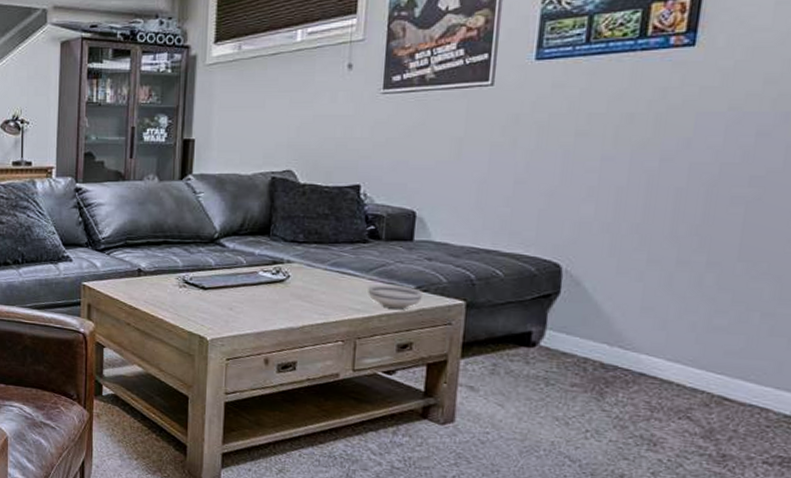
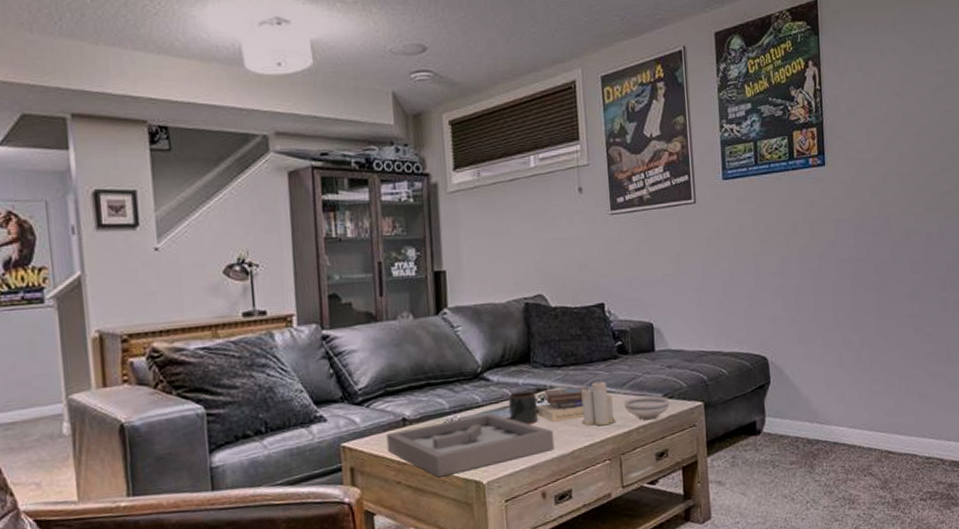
decorative tray: none [121,276,285,327] -> present [386,413,555,478]
mug: none [241,261,272,294] -> present [508,391,538,425]
books: none [270,263,333,296] -> present [537,386,592,422]
candle: none [317,262,356,308] -> present [581,380,616,426]

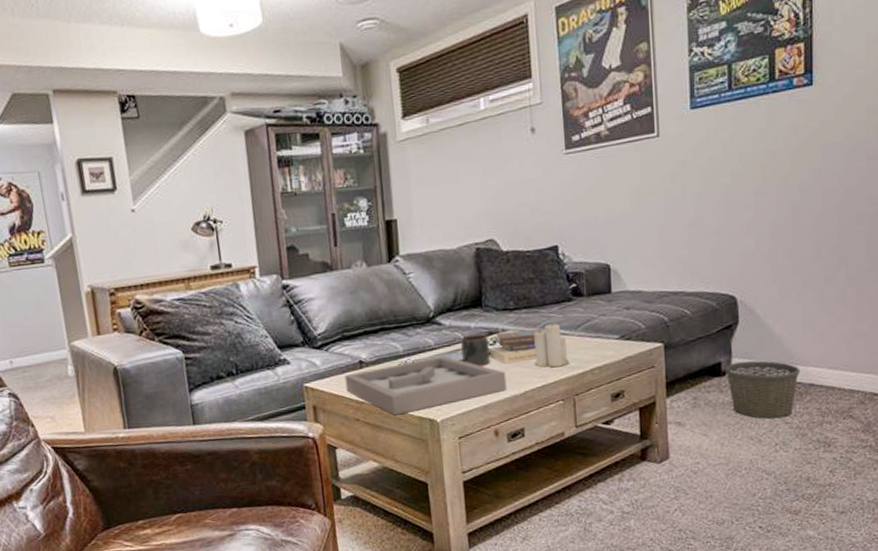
bowl: present [624,395,669,420] -> none [578,337,626,361]
basket: none [759,419,826,477] -> present [724,360,801,419]

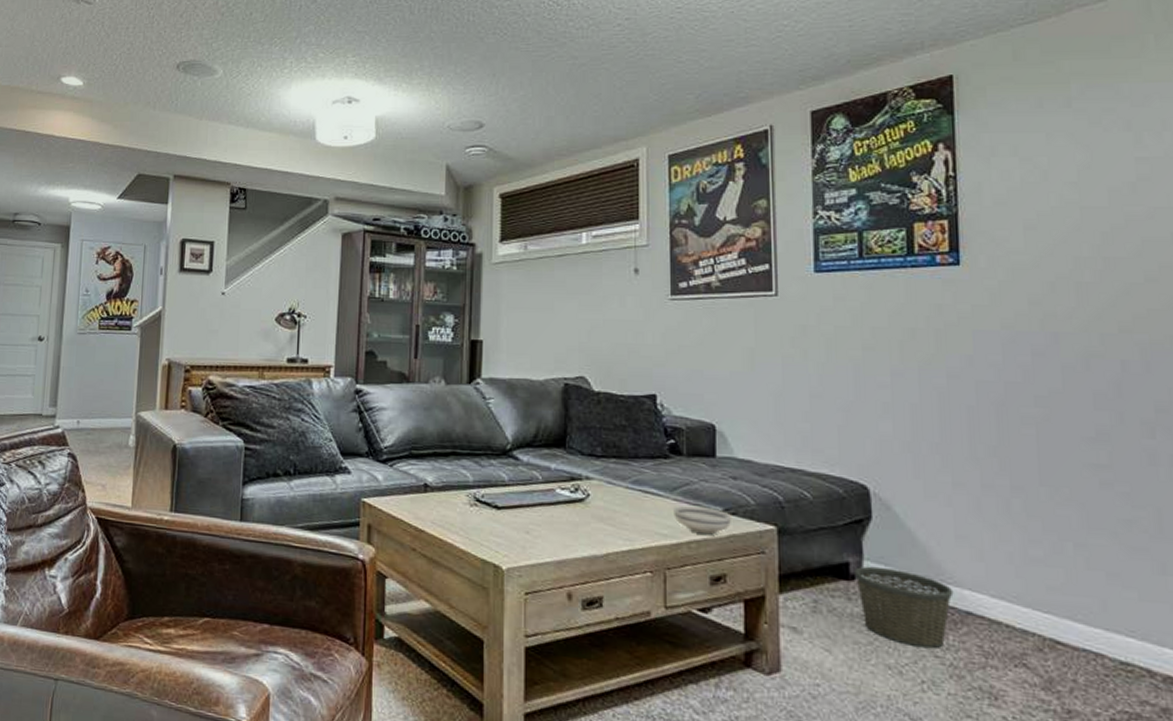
decorative tray: present [344,355,507,416] -> none [406,494,586,553]
mug: present [460,334,490,367] -> none [537,476,571,515]
books: present [489,328,545,364] -> none [569,480,635,519]
candle: present [534,323,570,368] -> none [621,479,662,532]
bowl: none [578,337,626,361] -> present [673,505,731,535]

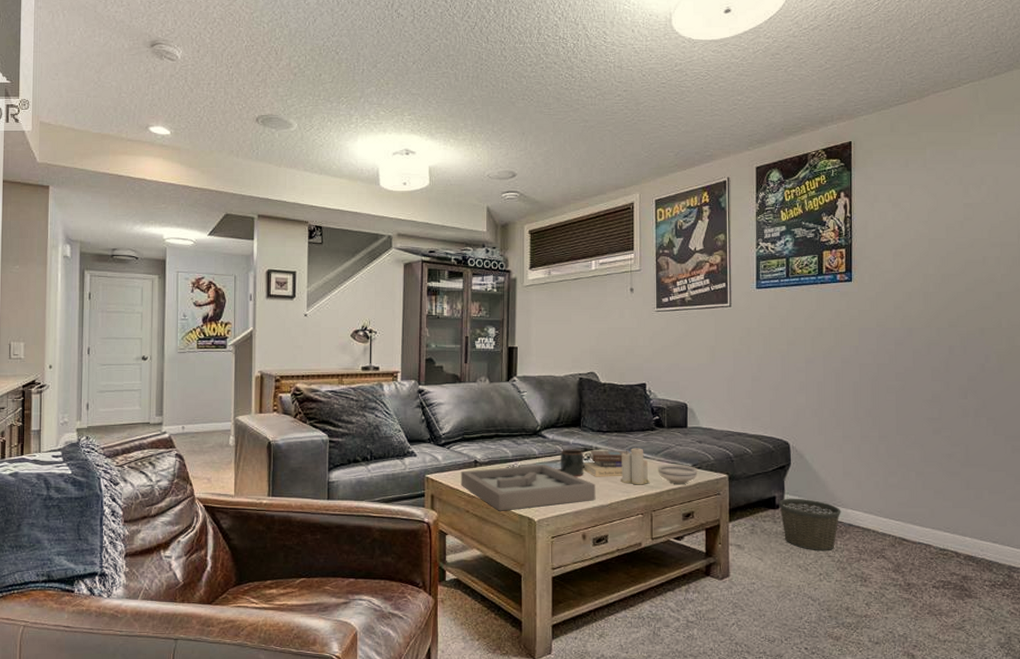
decorative tray: none [406,494,586,553] -> present [461,464,596,511]
mug: none [537,476,571,515] -> present [560,449,584,477]
books: none [569,480,635,519] -> present [583,450,631,477]
candle: none [621,479,662,532] -> present [621,447,650,485]

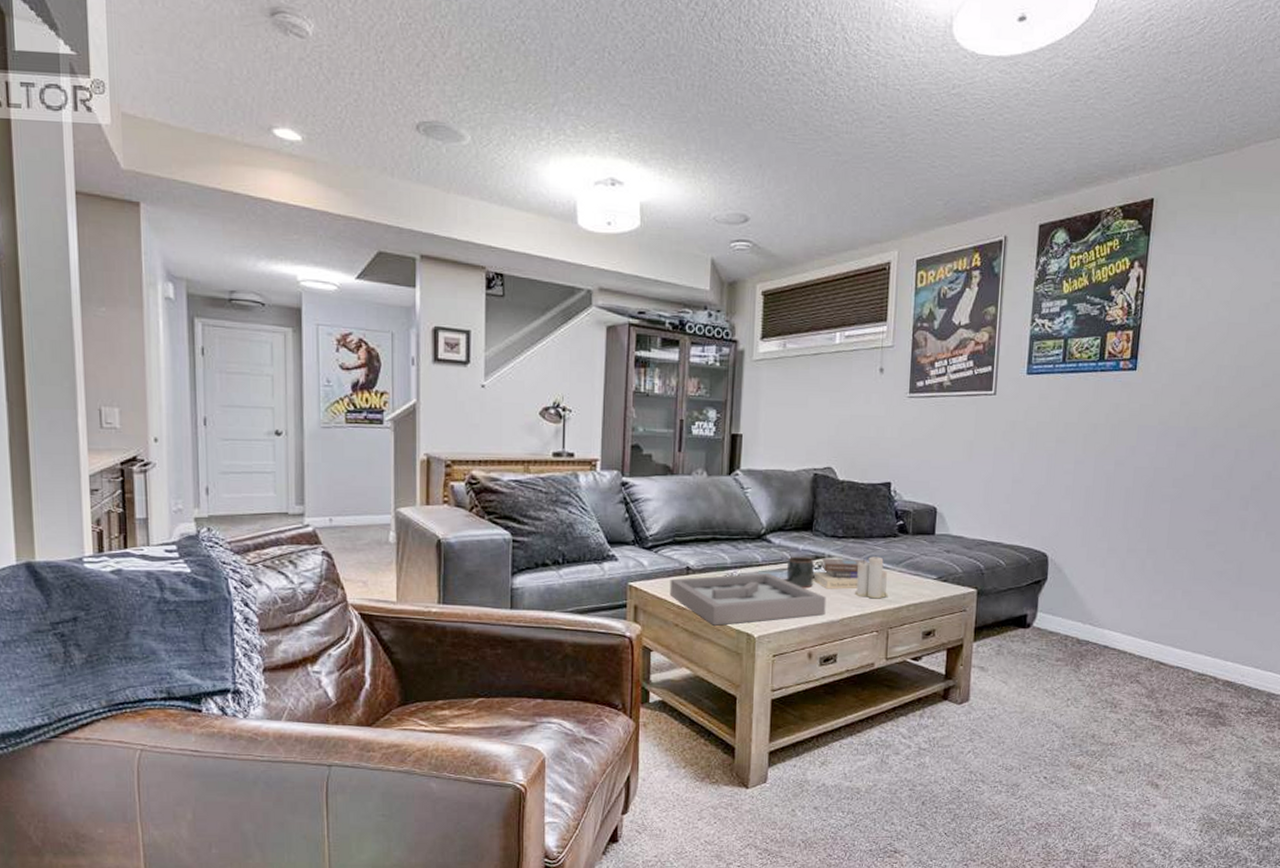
bowl: present [658,464,697,484] -> none [898,575,943,599]
basket: present [778,498,841,551] -> none [1029,616,1098,675]

